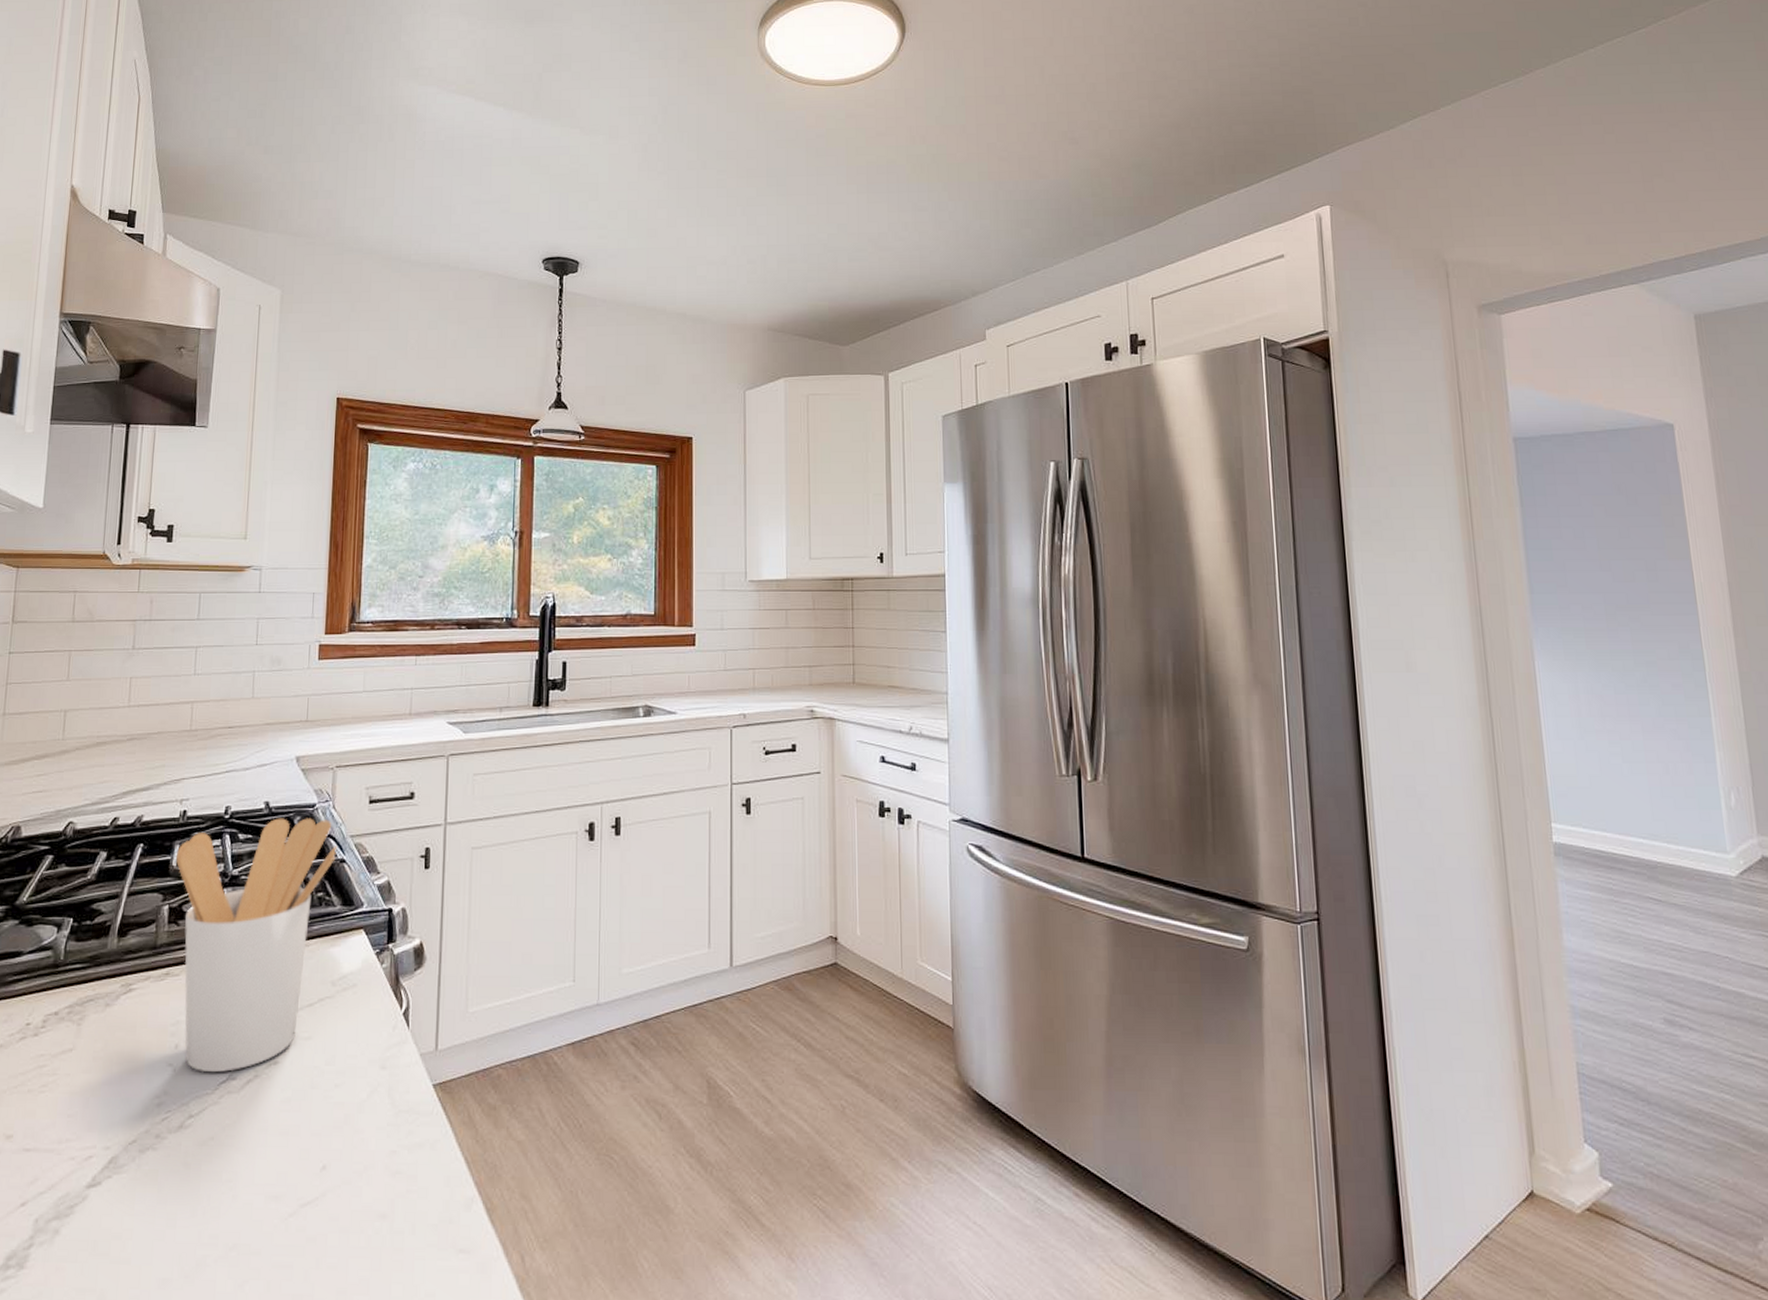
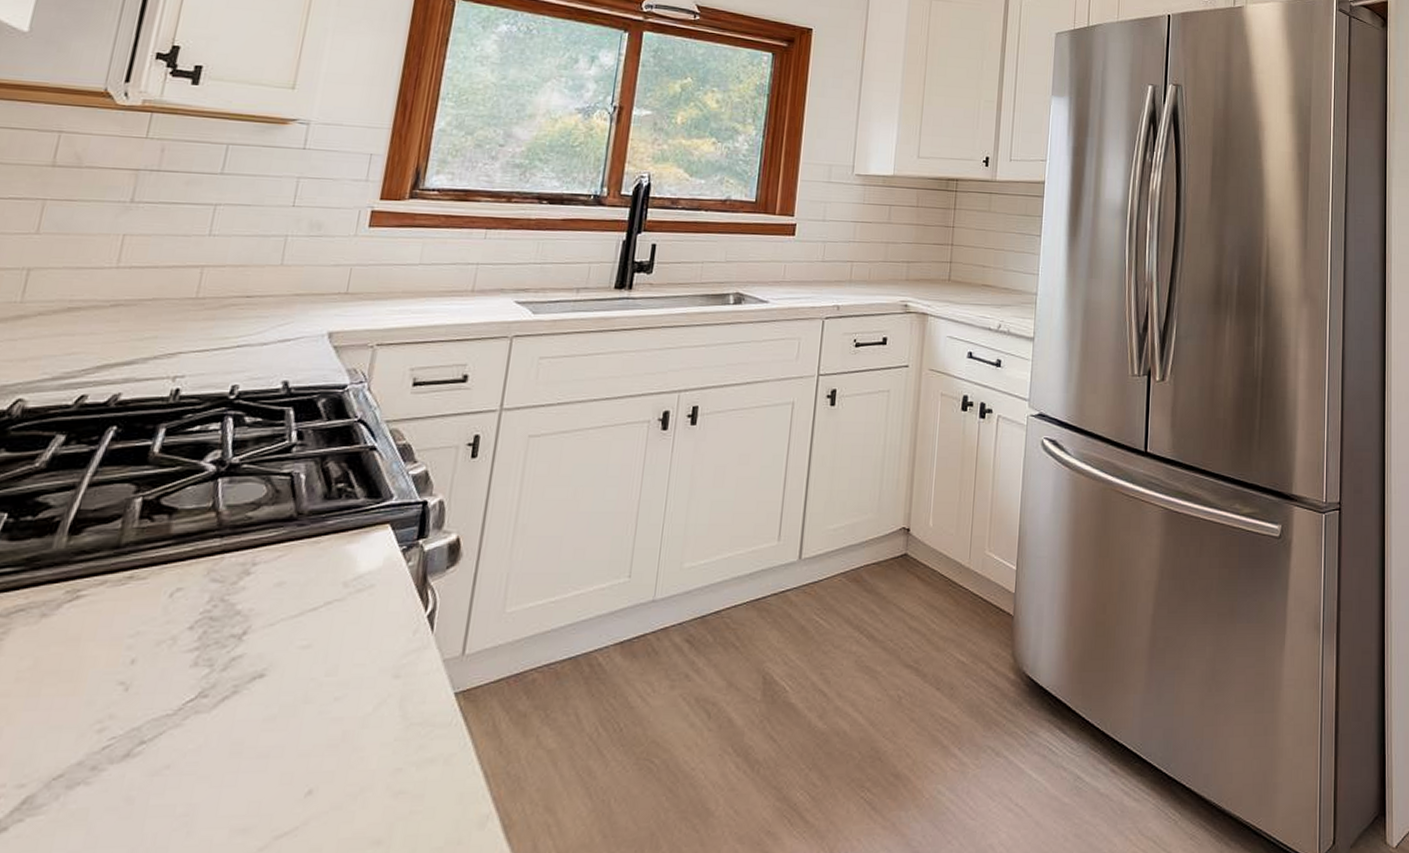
utensil holder: present [175,818,338,1073] -> none [143,400,369,691]

